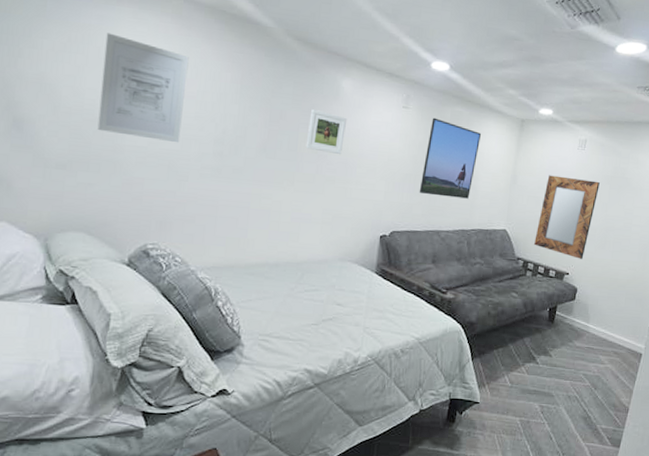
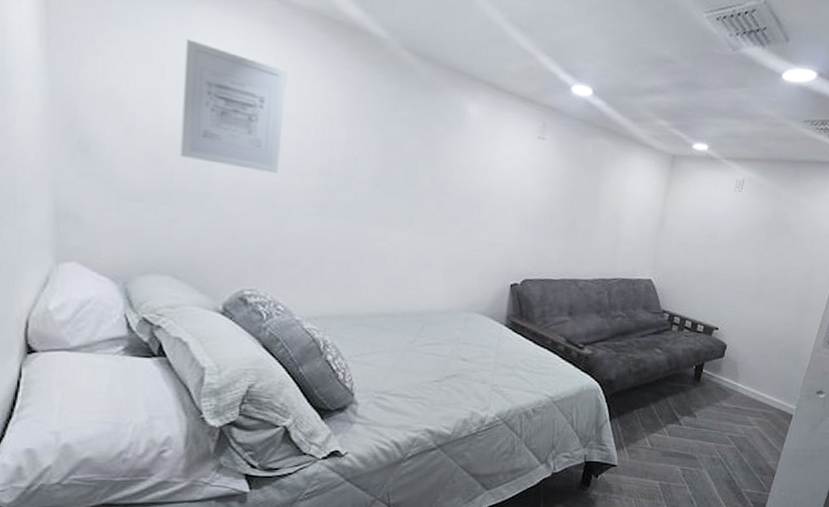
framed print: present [305,109,348,155] -> none [425,138,474,192]
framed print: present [419,117,482,199] -> none [555,150,627,244]
home mirror: present [534,175,600,259] -> none [681,219,757,313]

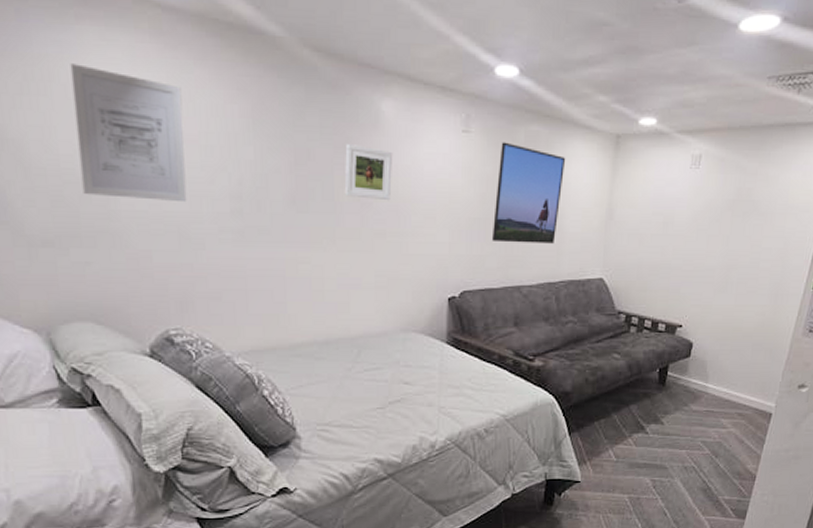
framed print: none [425,138,474,192] -> present [344,144,393,201]
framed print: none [555,150,627,244] -> present [491,142,566,244]

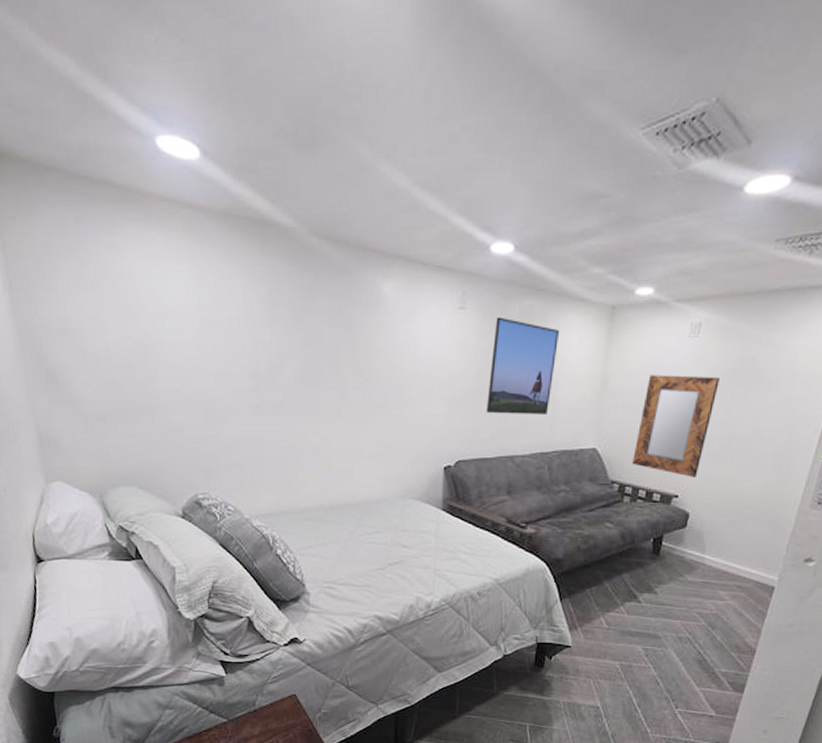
wall art: present [70,63,187,203] -> none [117,262,213,381]
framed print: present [344,144,393,201] -> none [349,324,394,376]
home mirror: none [638,205,719,307] -> present [632,375,720,477]

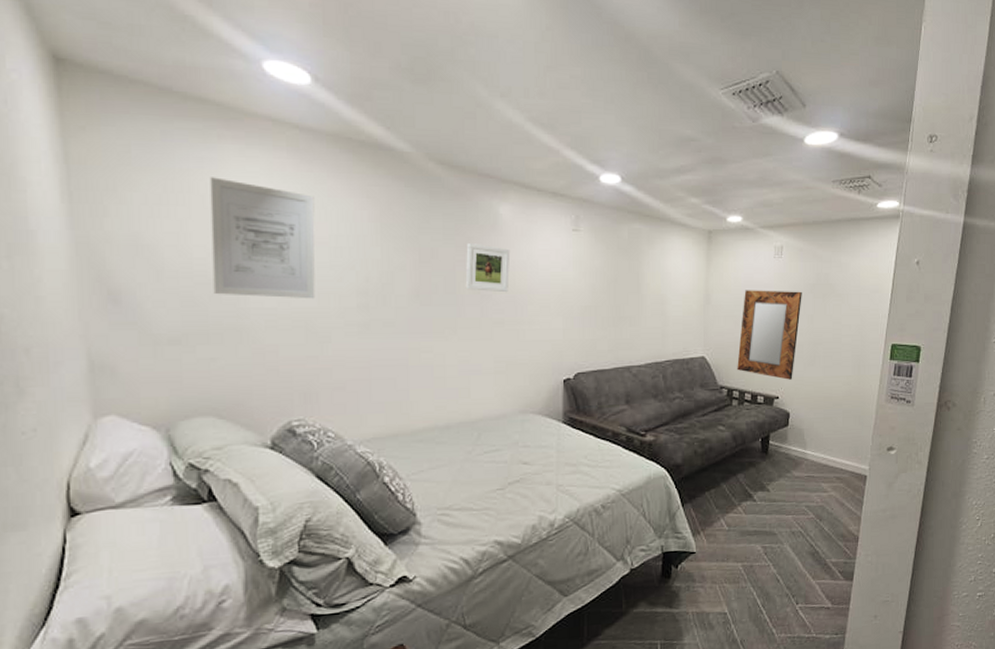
wall art: none [117,262,213,381] -> present [210,177,316,299]
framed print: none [349,324,394,376] -> present [465,243,511,293]
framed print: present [486,317,560,415] -> none [602,238,666,327]

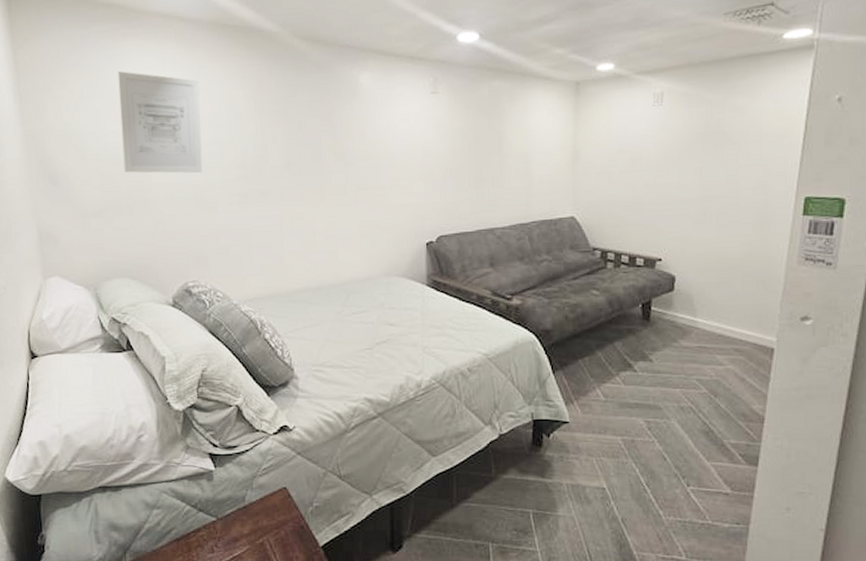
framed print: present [465,243,511,293] -> none [330,113,372,159]
home mirror: present [737,290,802,380] -> none [612,141,688,240]

